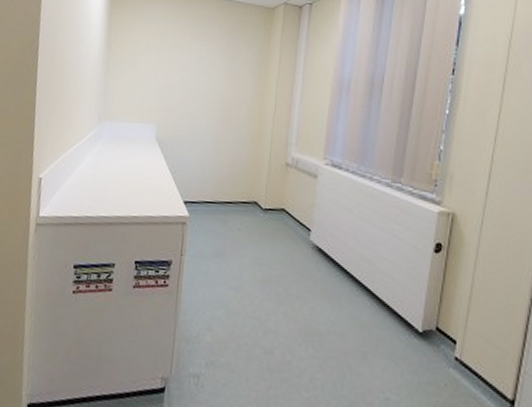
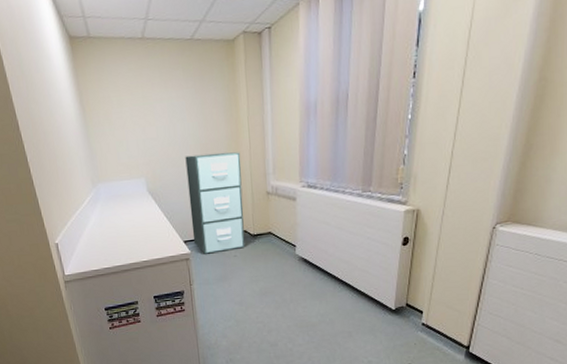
filing cabinet: none [194,109,264,222] -> present [185,152,245,254]

